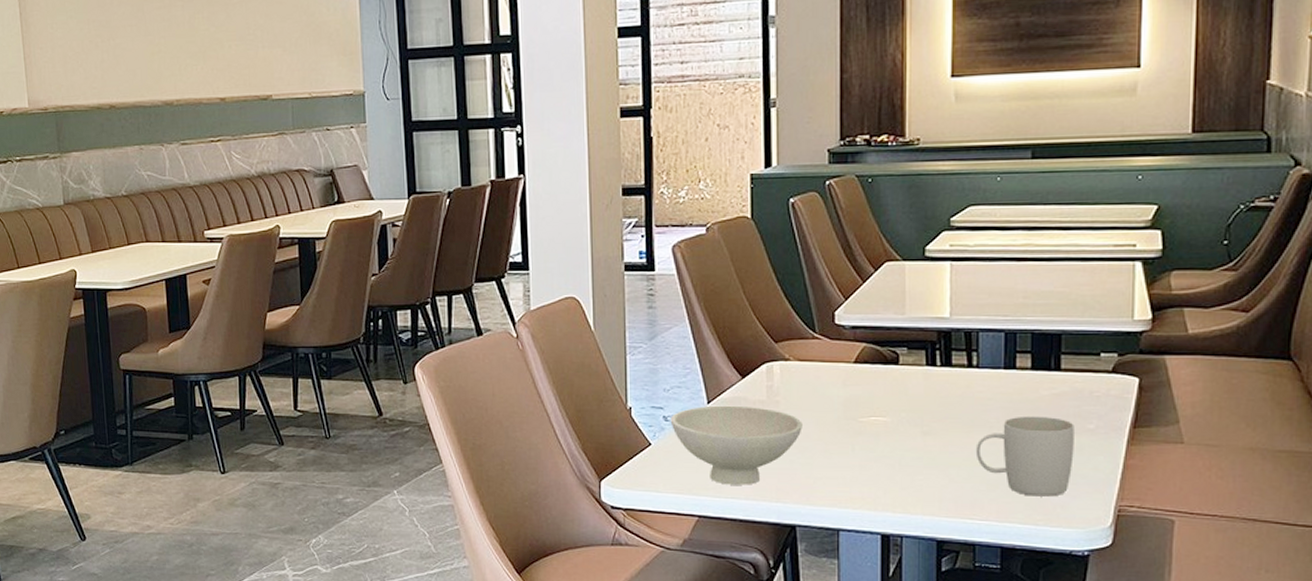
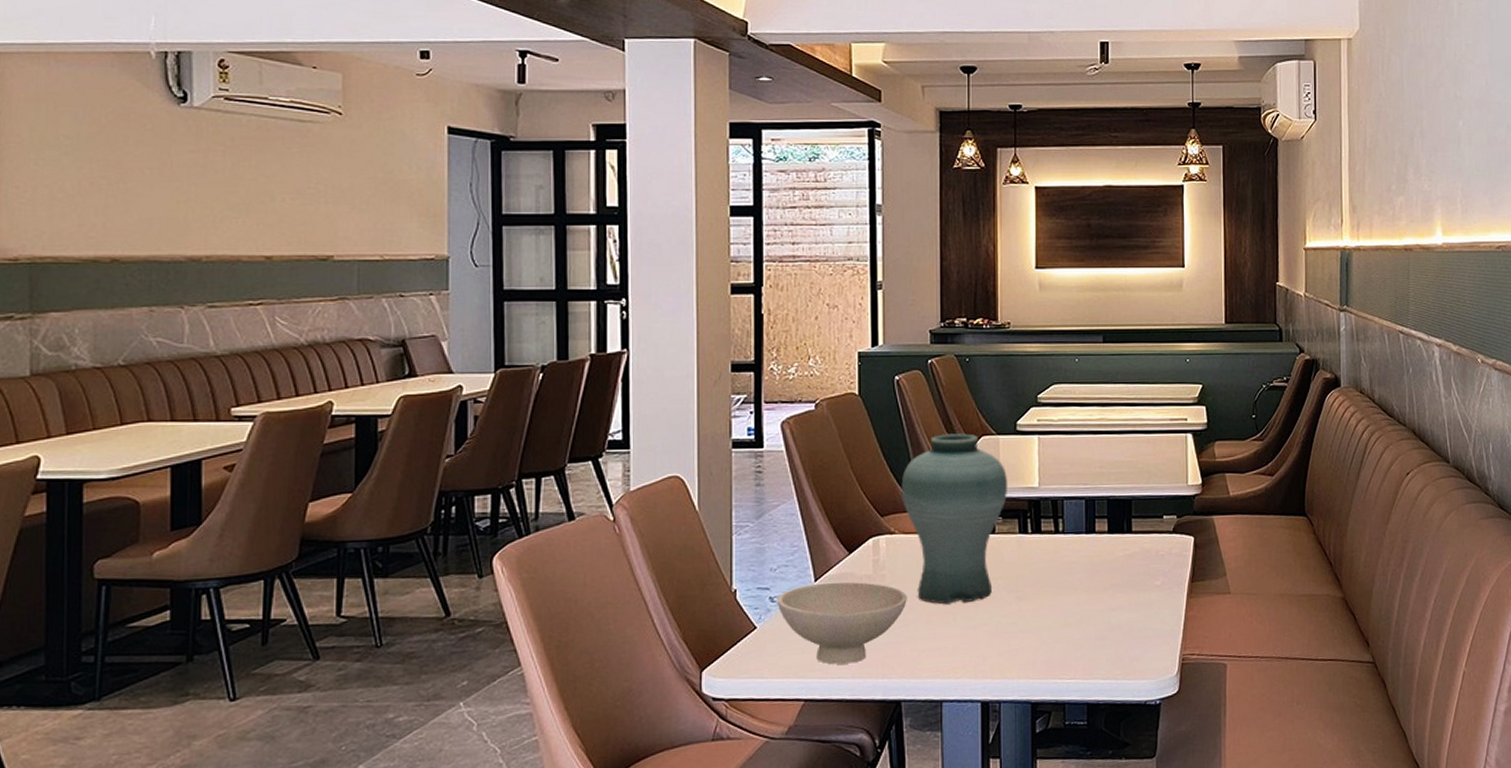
vase: none [796,259,915,434] -> present [901,433,1008,604]
mug: present [975,416,1074,497] -> none [1063,575,1145,652]

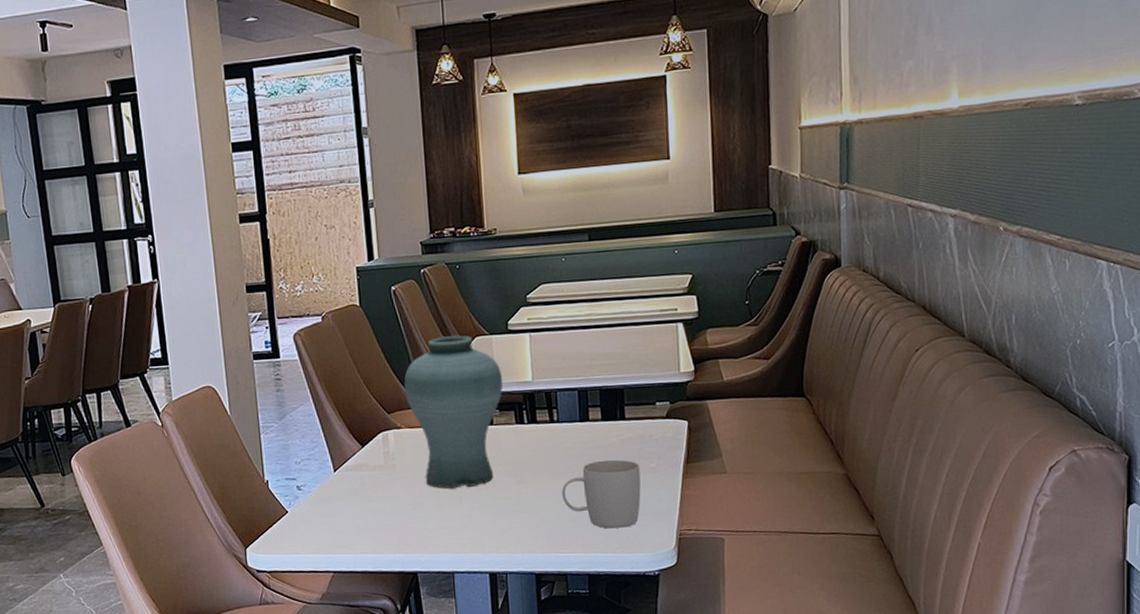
bowl: present [777,581,907,665] -> none [303,471,417,542]
mug: none [1063,575,1145,652] -> present [561,459,641,529]

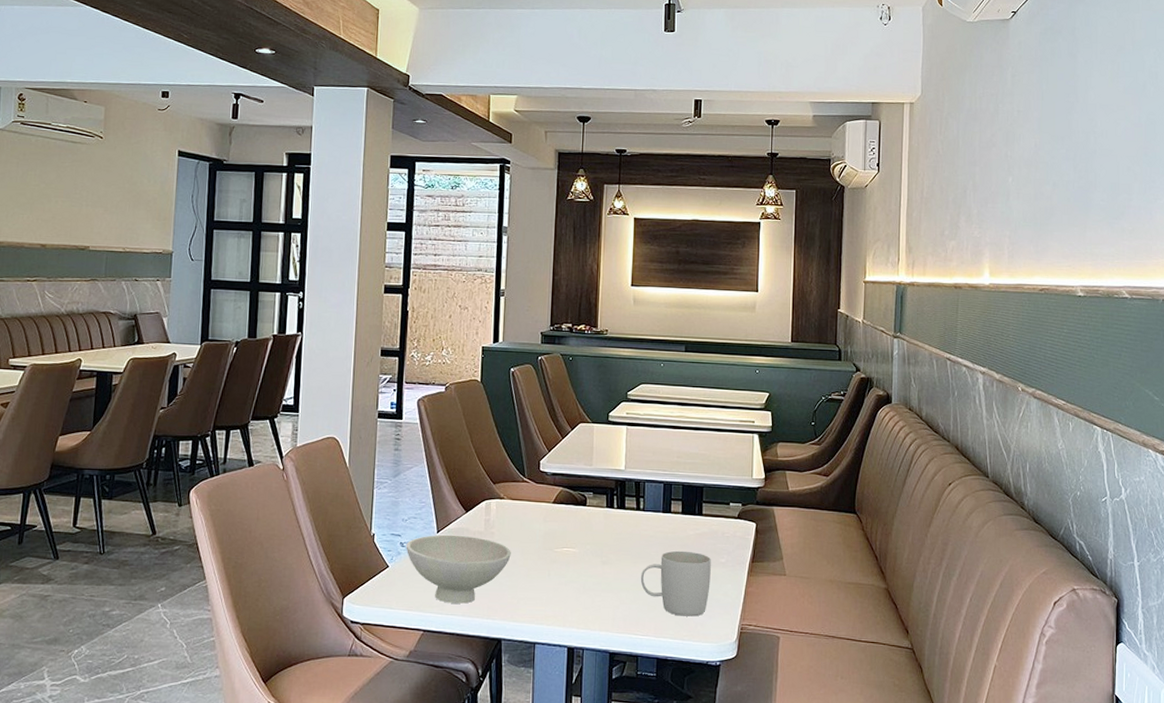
bowl: none [303,471,417,542] -> present [406,534,511,604]
vase: present [404,335,503,489] -> none [511,419,600,562]

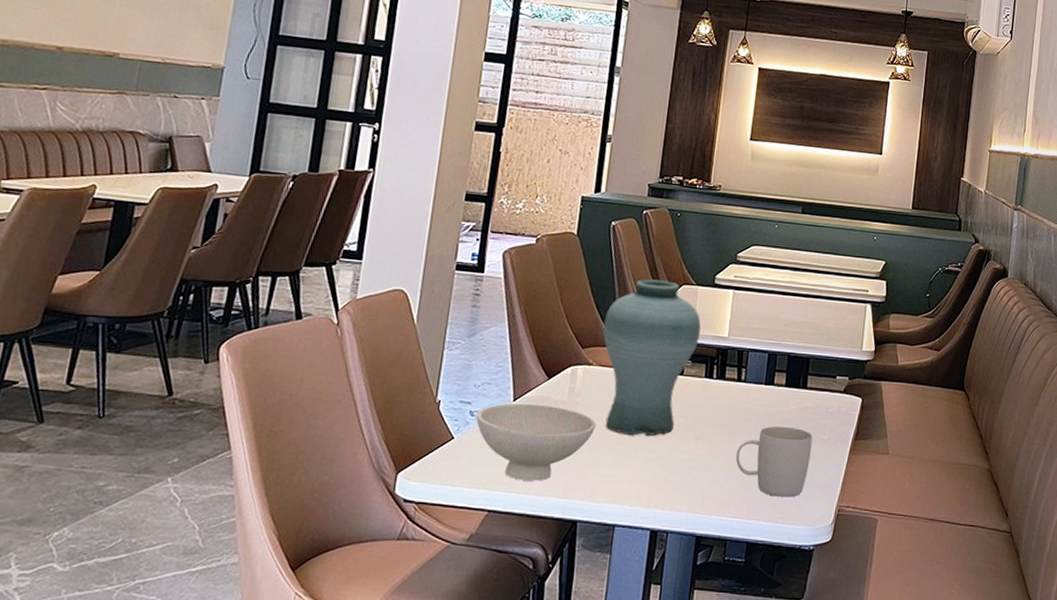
vase: none [511,419,600,562] -> present [603,279,701,436]

